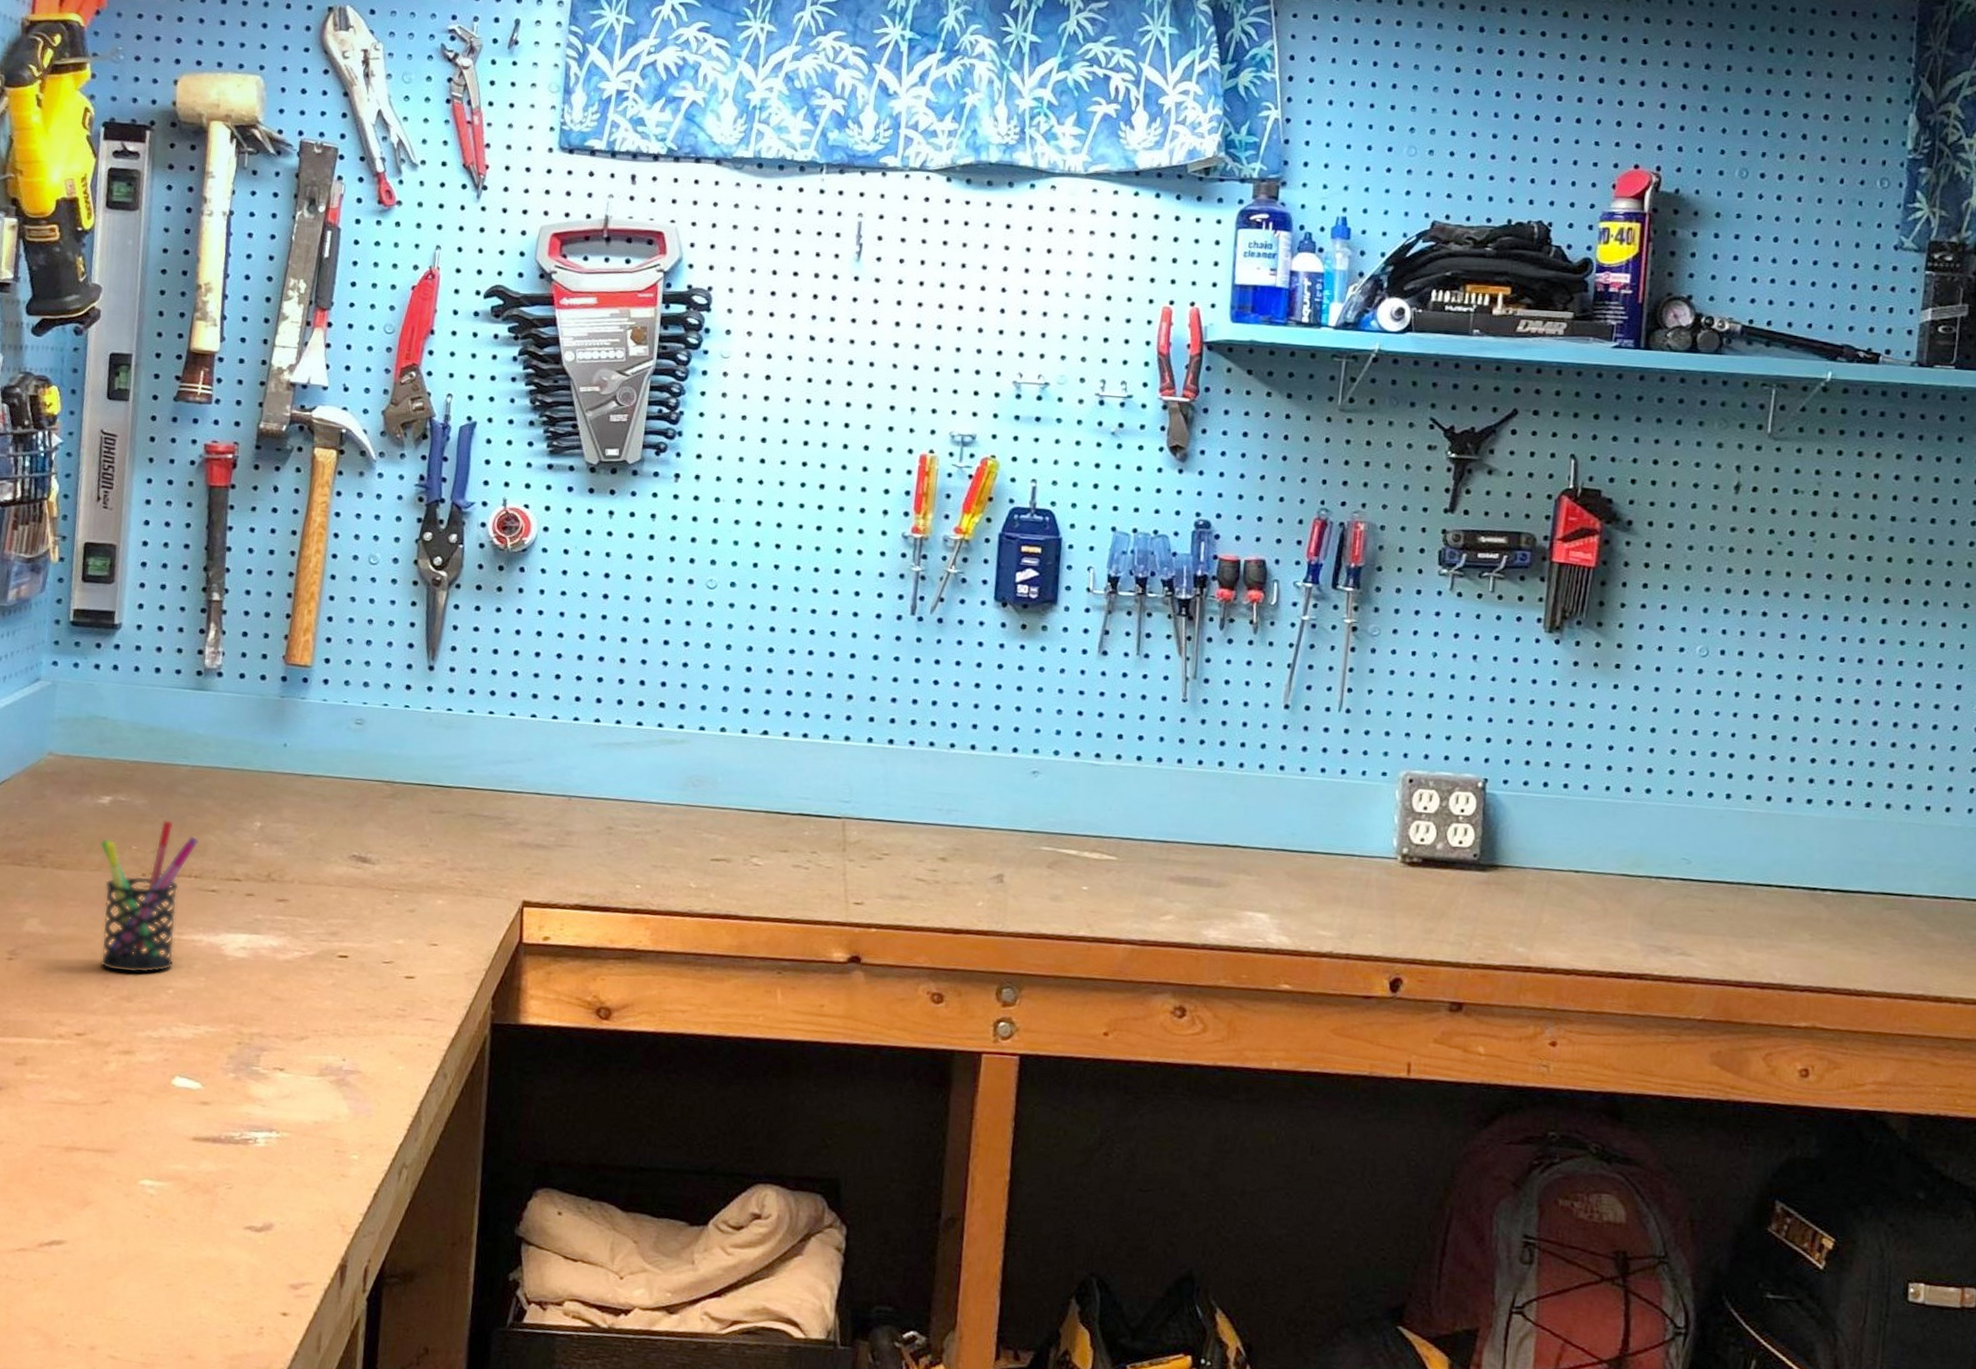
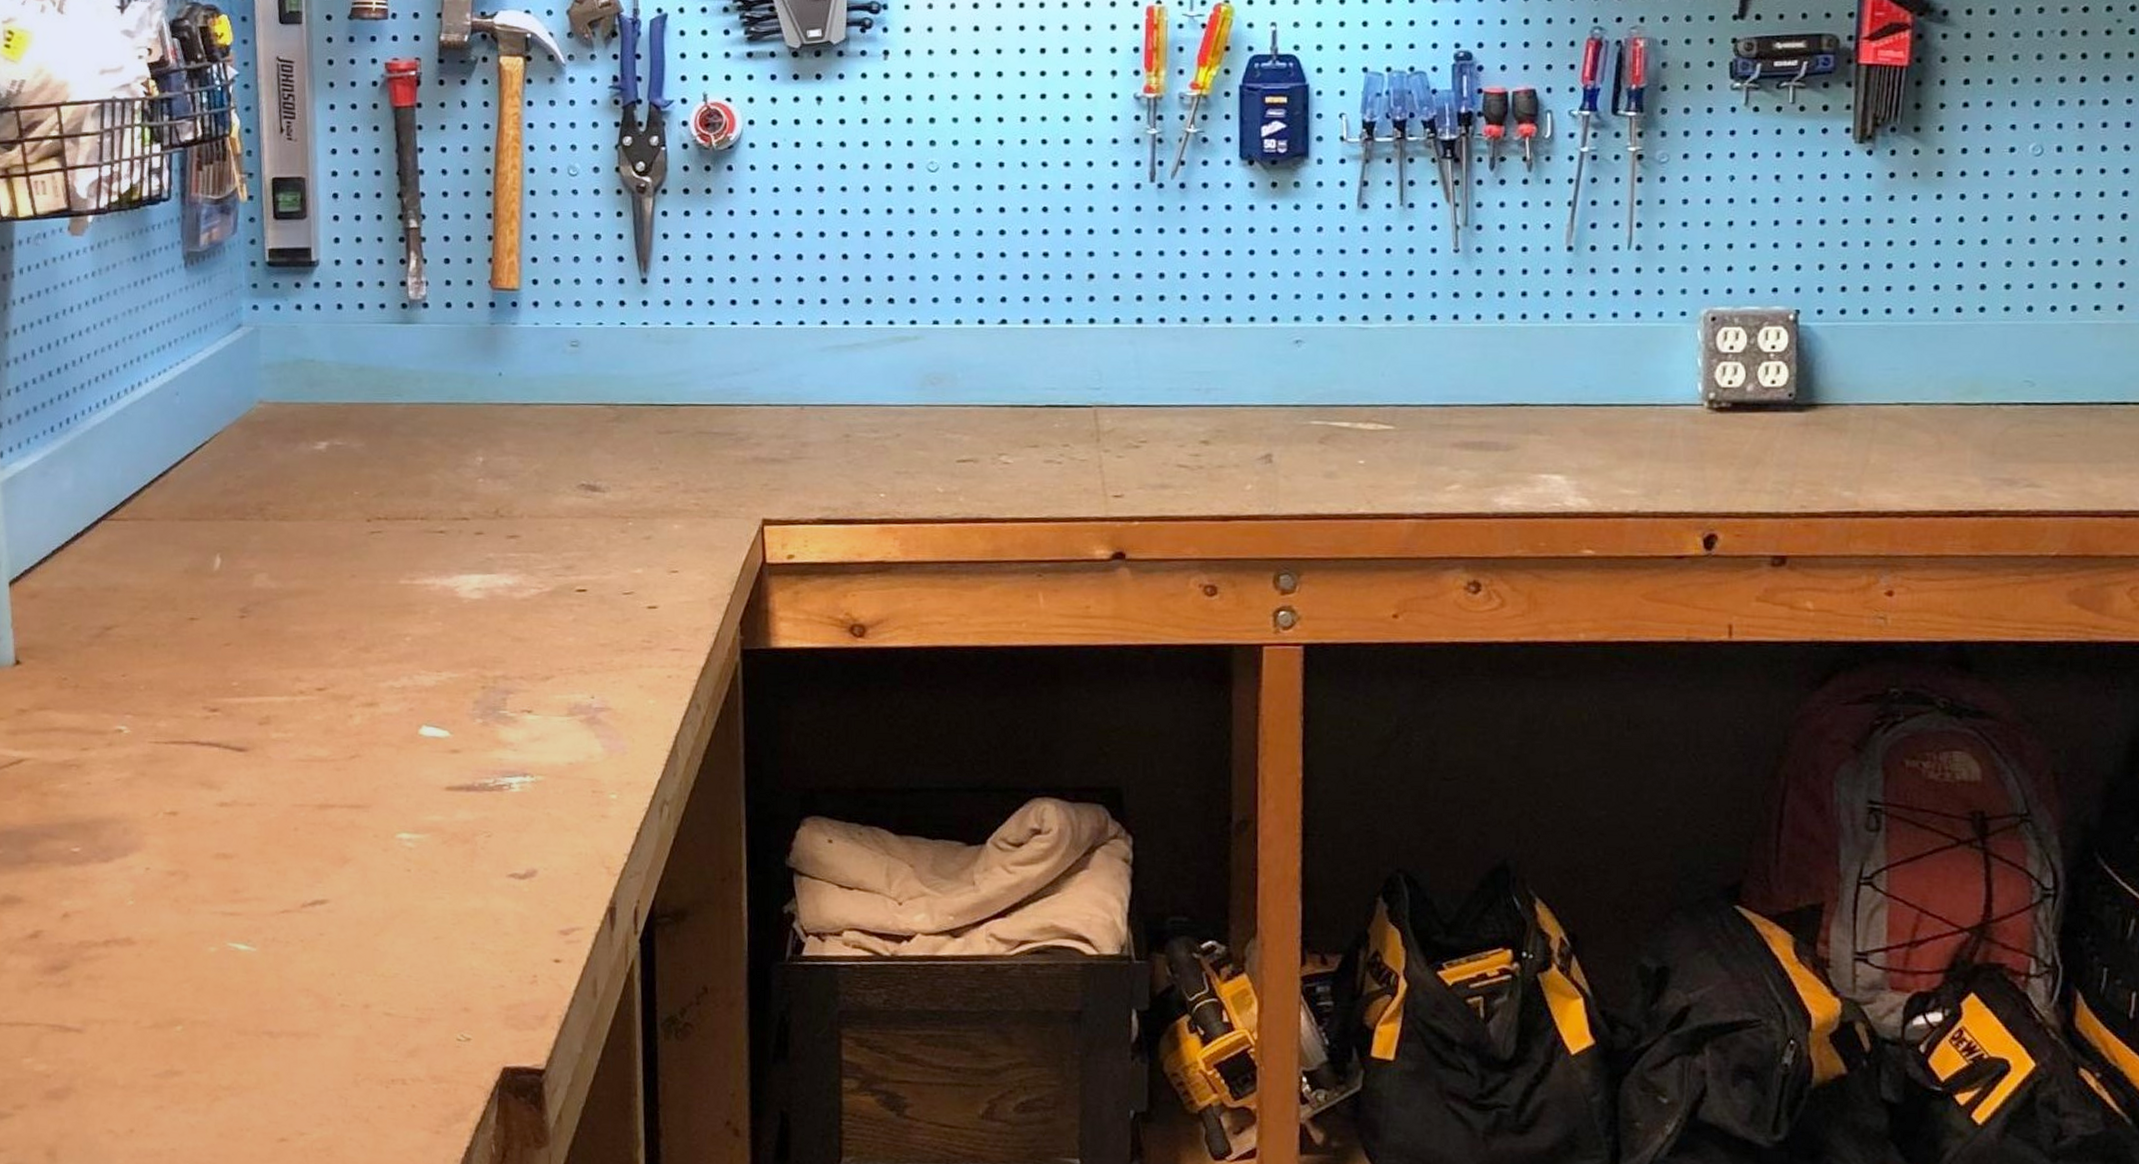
pen holder: present [100,819,199,974] -> none [321,461,422,623]

